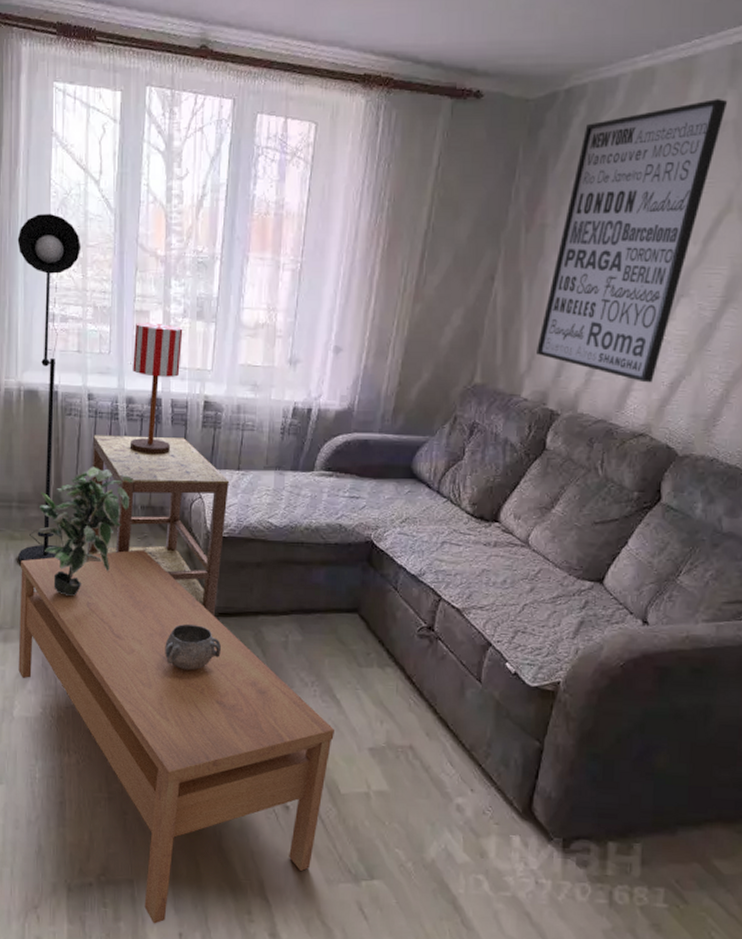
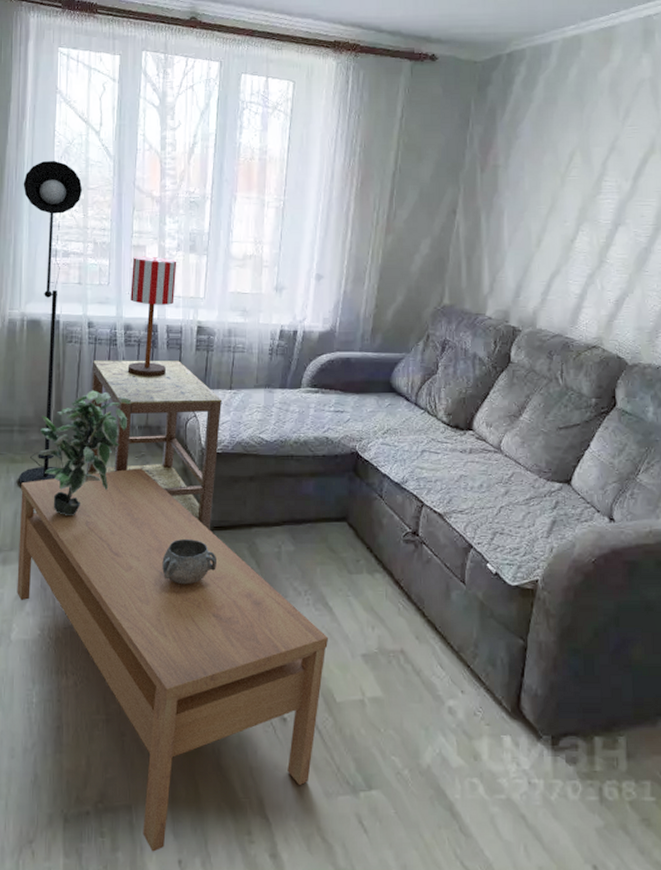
wall art: present [535,99,728,383] -> none [496,61,644,301]

